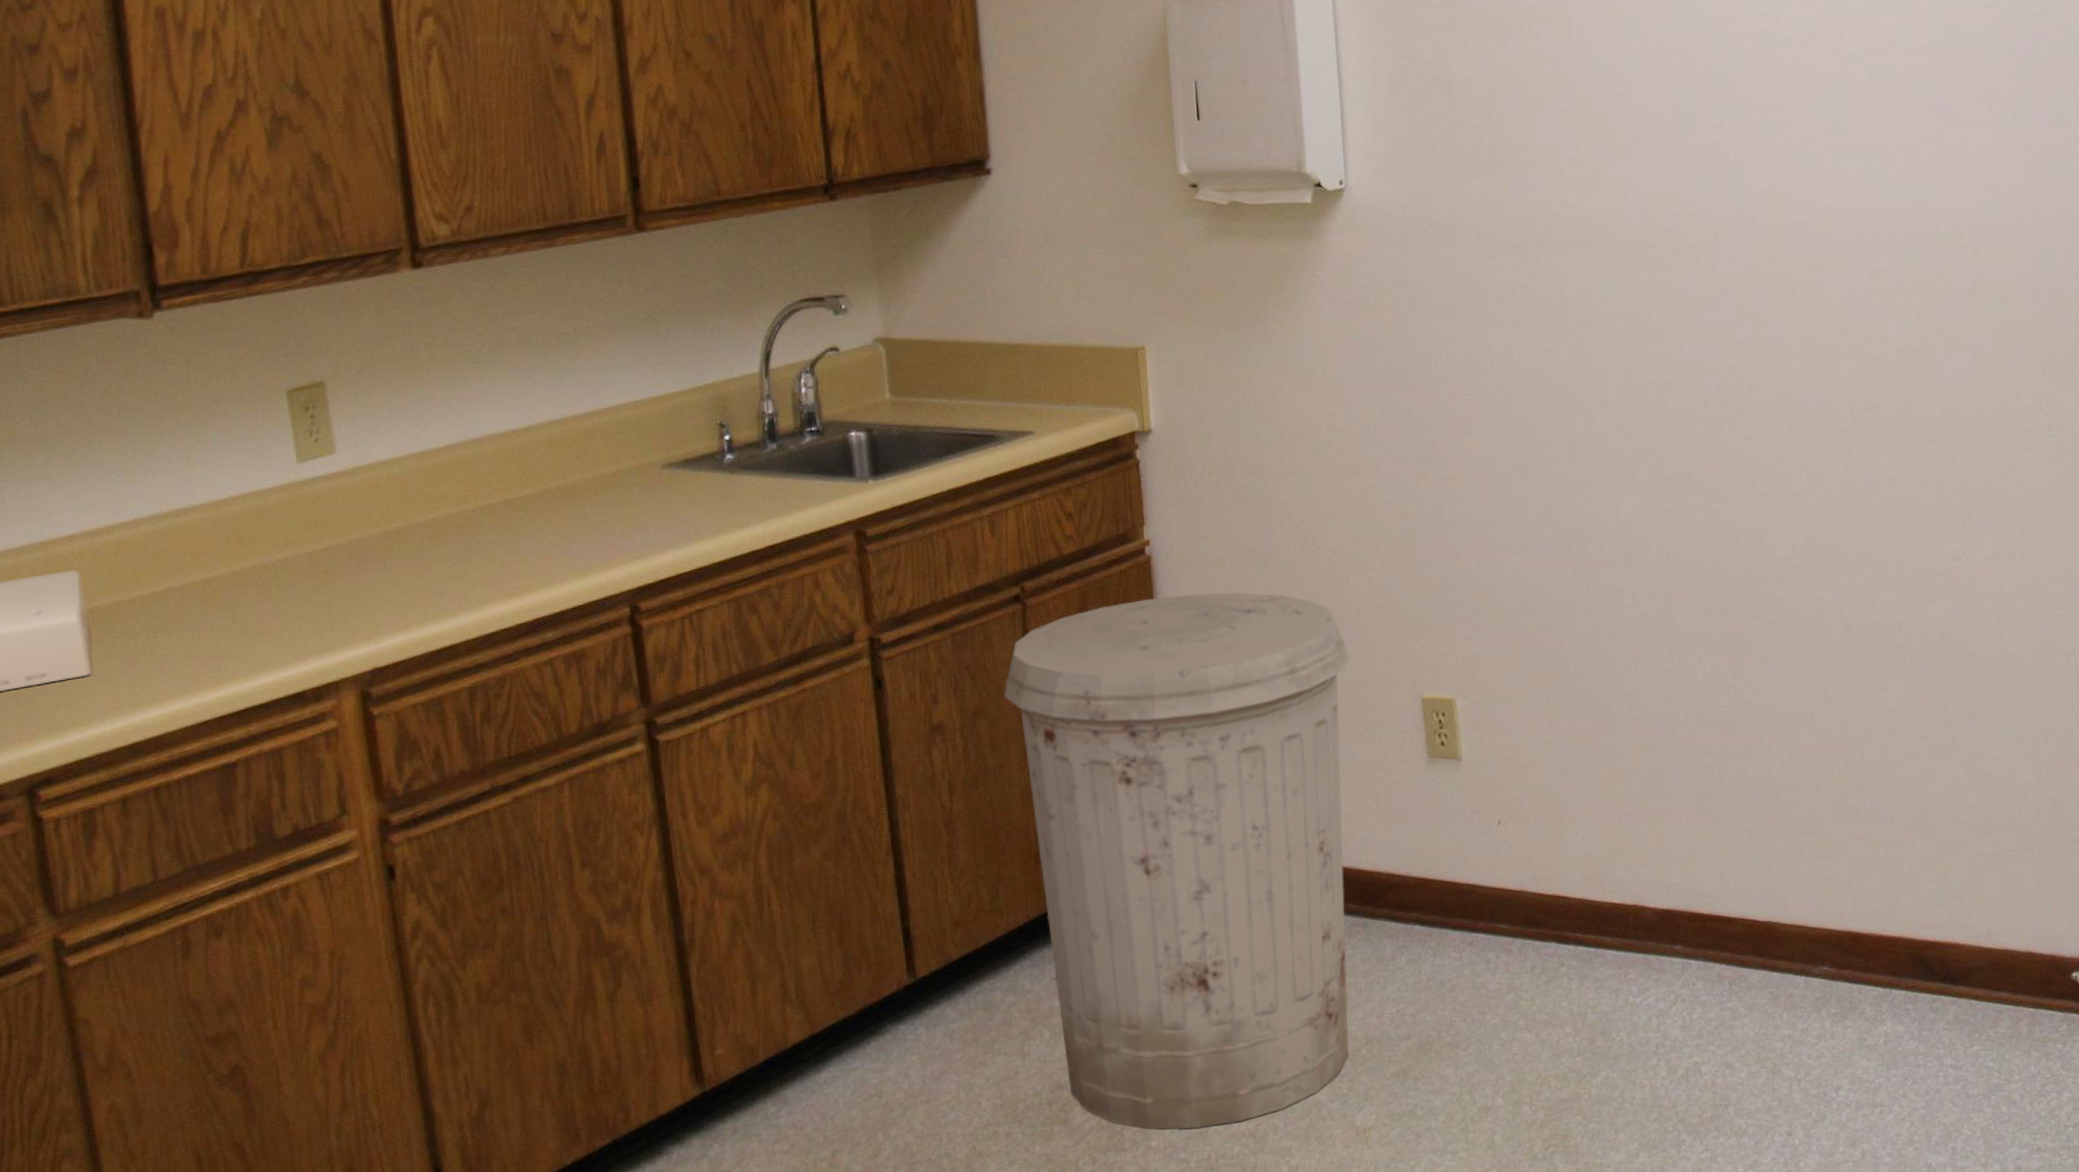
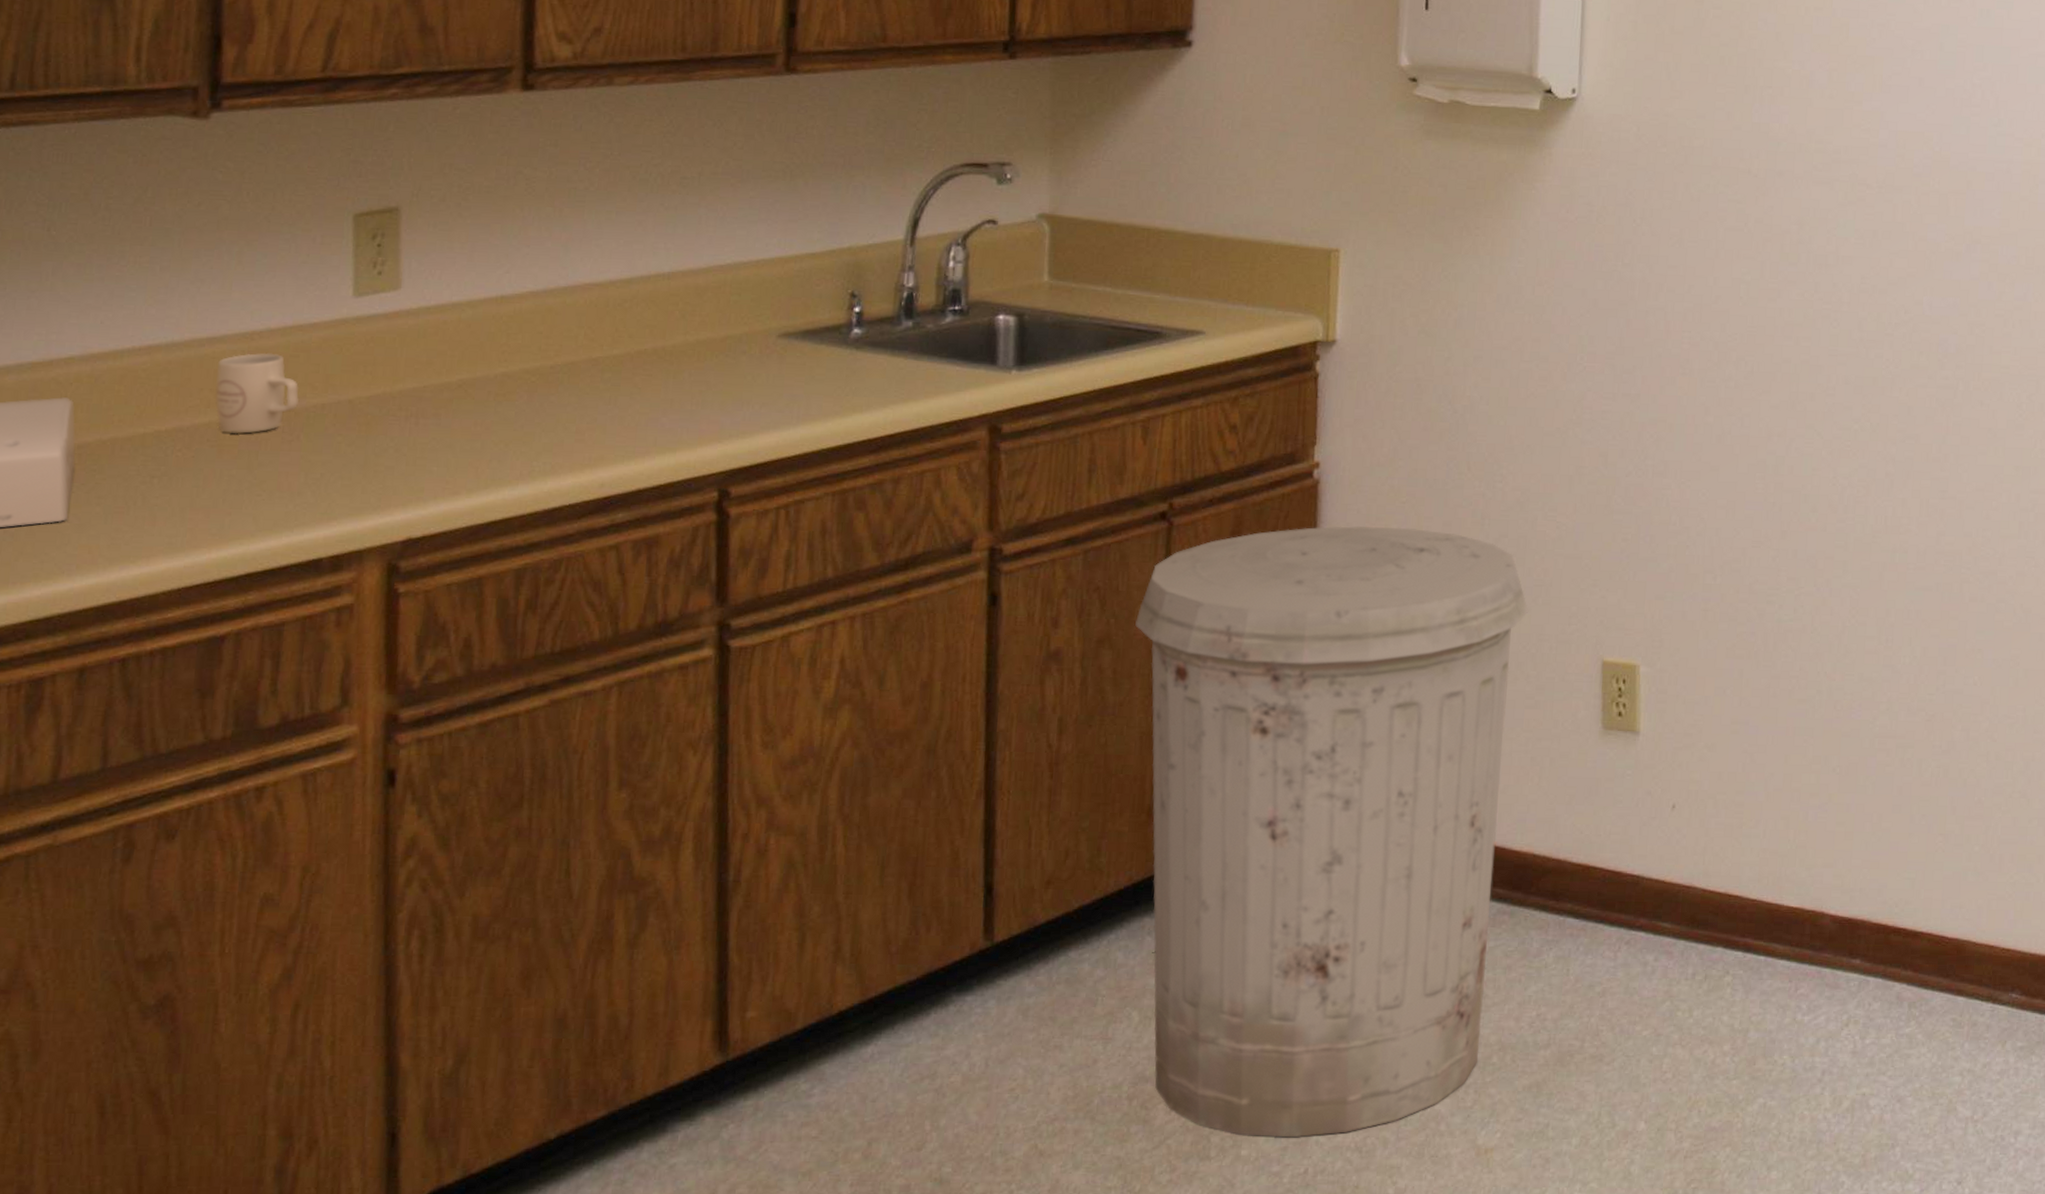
mug: none [193,517,266,590] -> present [214,352,300,435]

